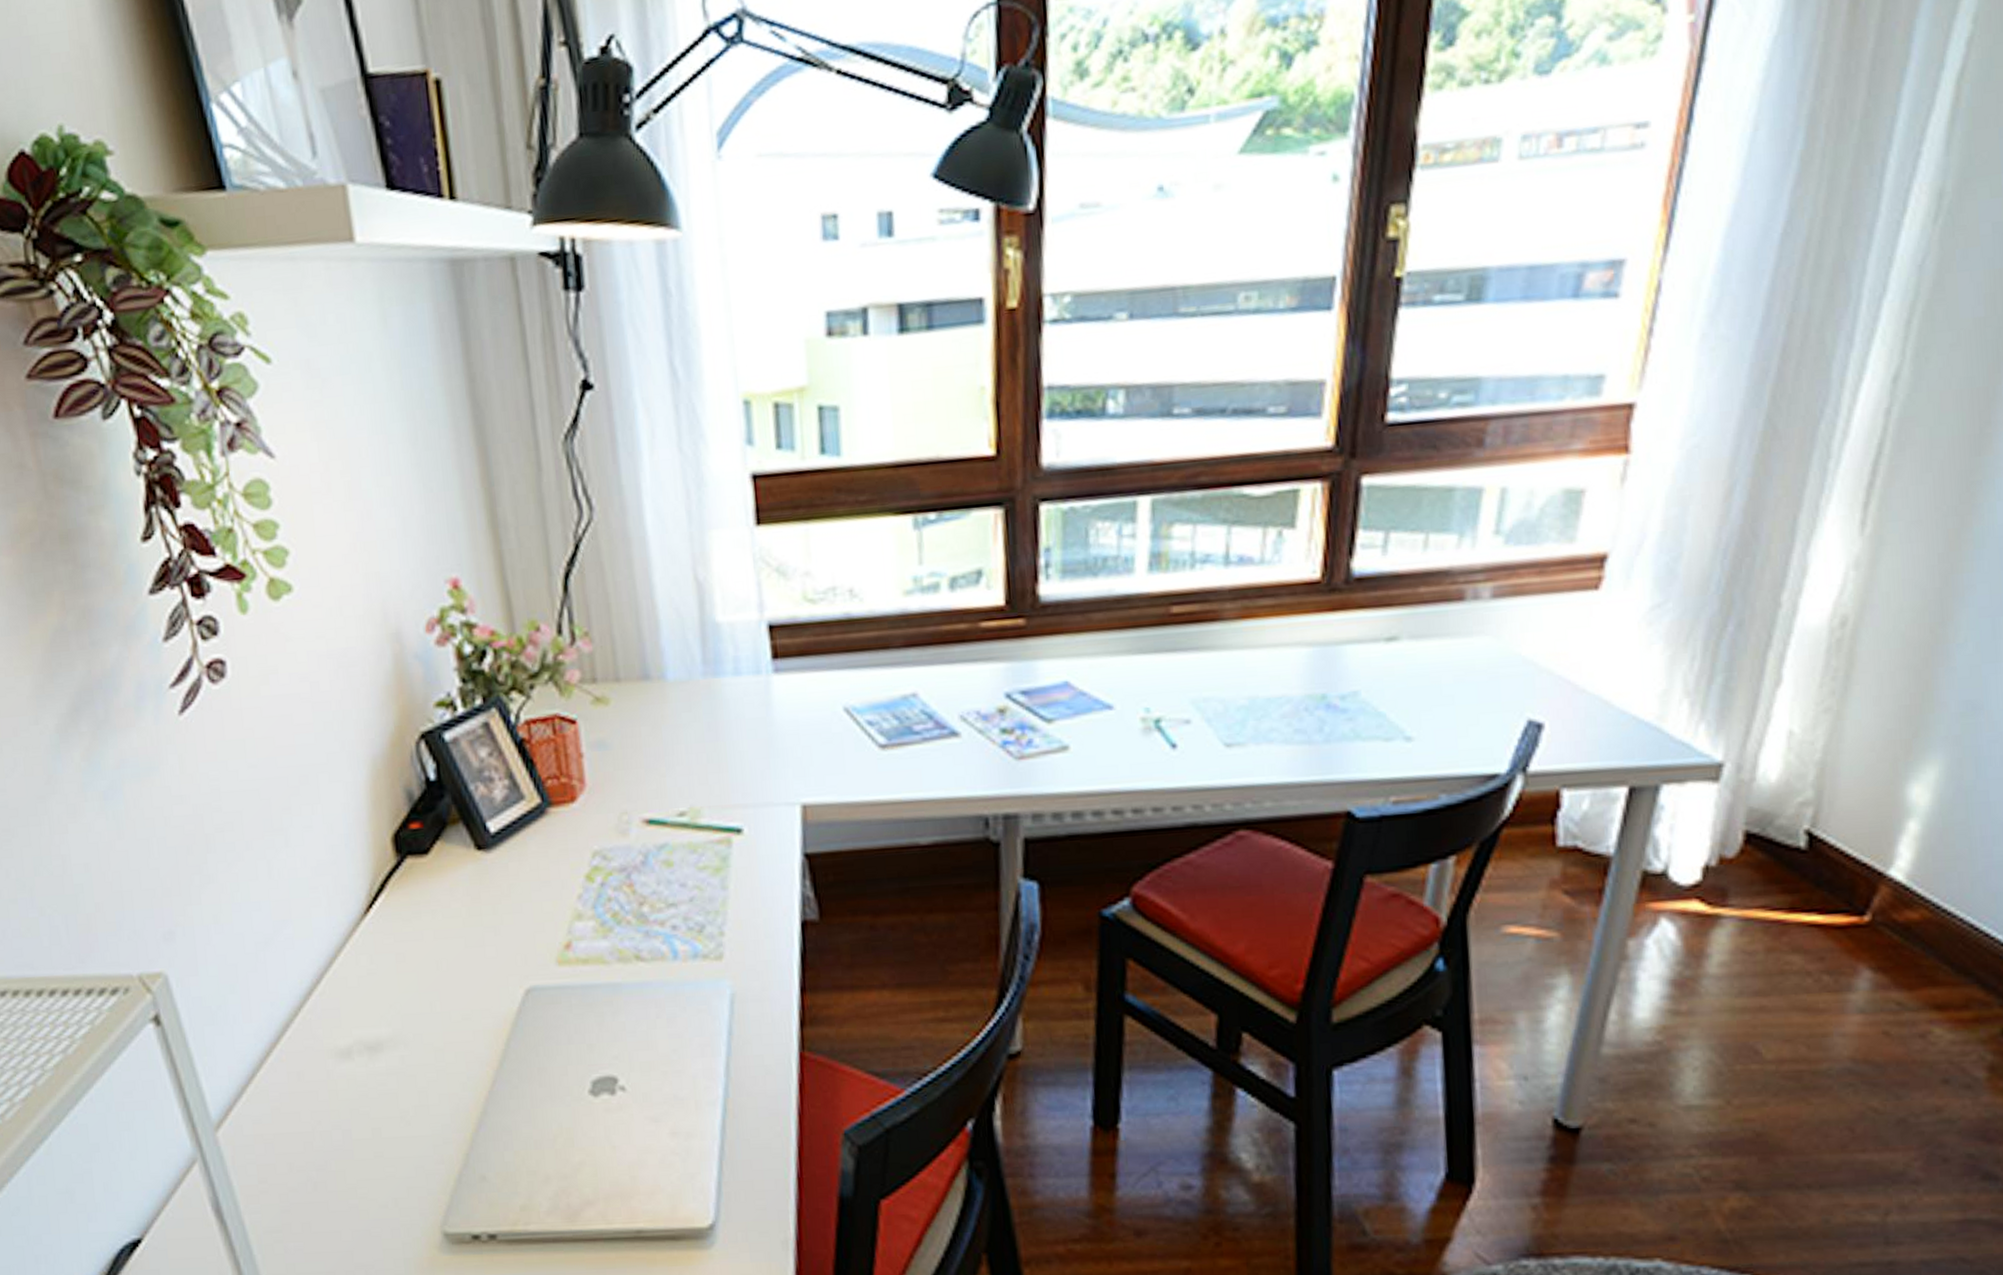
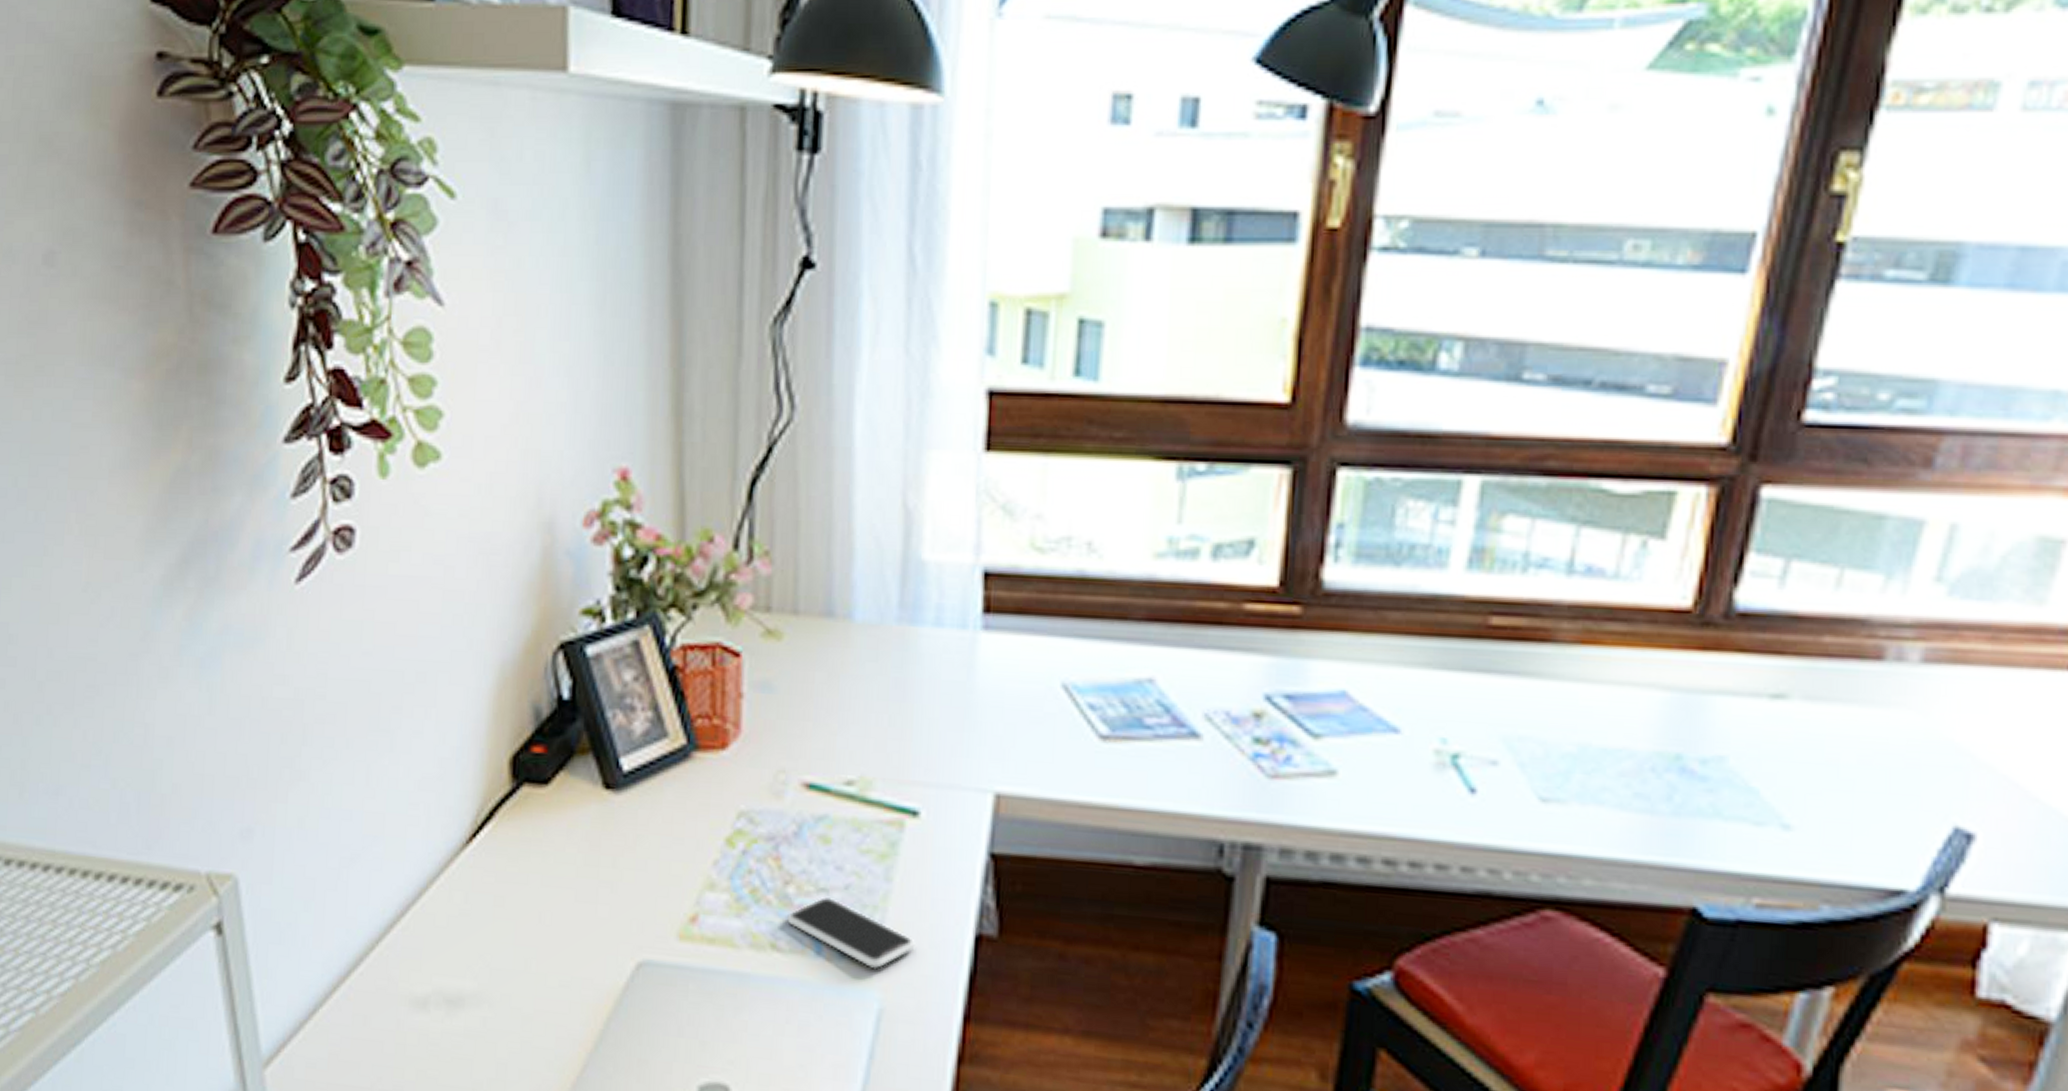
smartphone: none [646,910,754,963] -> present [787,897,915,970]

